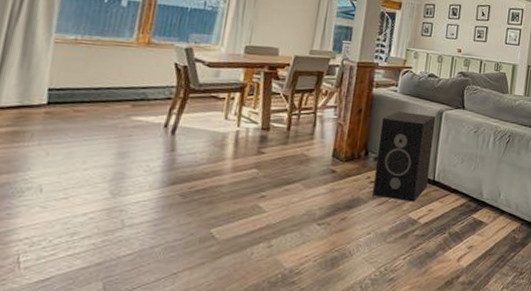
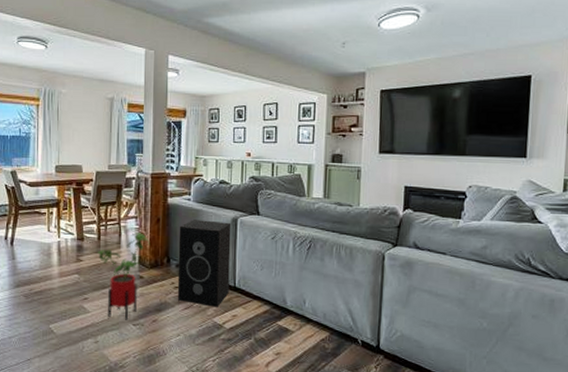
house plant: none [285,123,348,220] -> present [98,232,150,320]

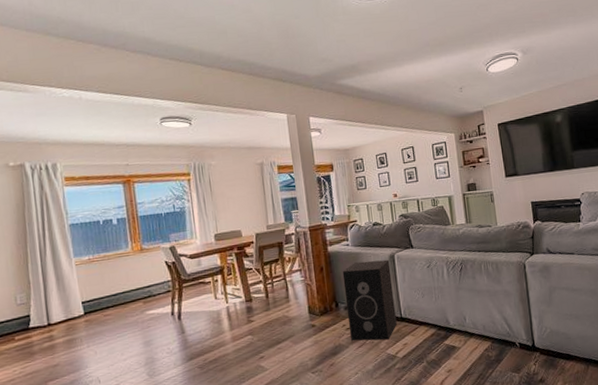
house plant: present [98,232,150,320] -> none [268,284,317,370]

